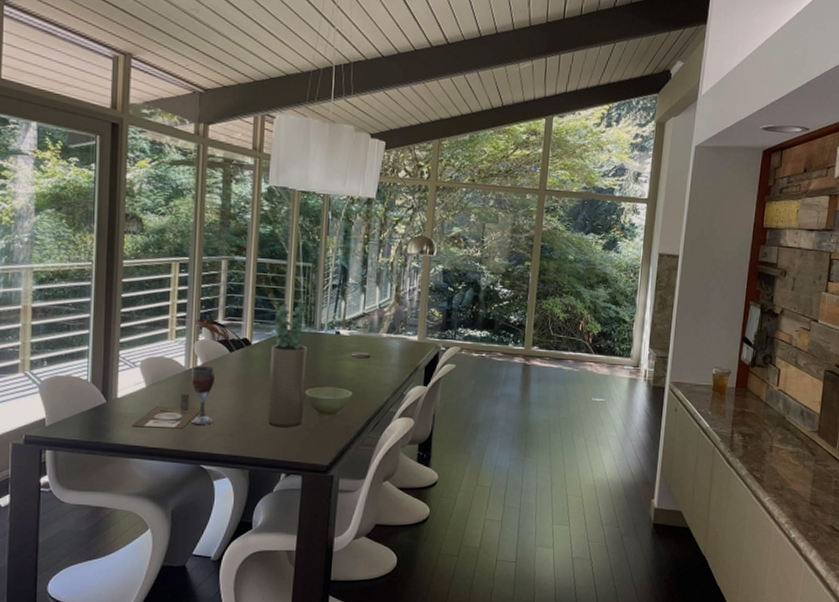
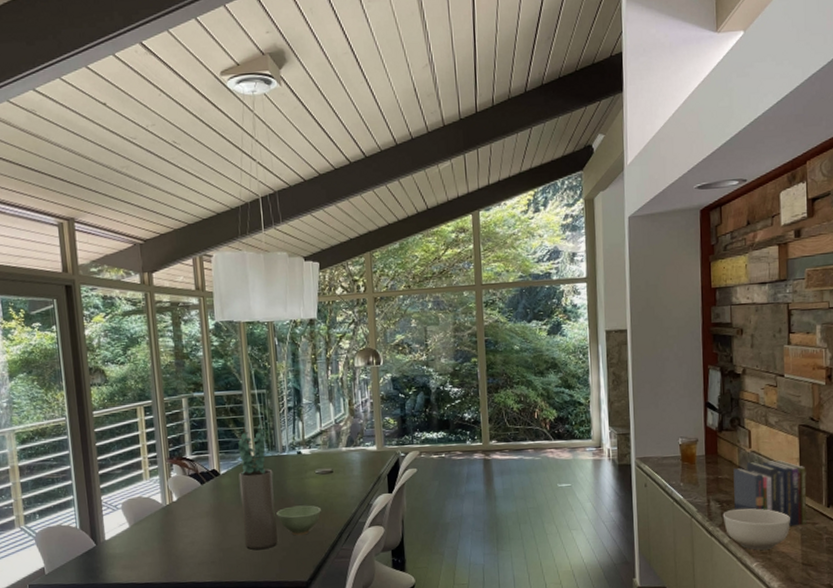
place setting: present [131,393,202,429] -> none [121,528,183,566]
cup: present [190,366,216,425] -> none [168,500,196,557]
bowl: none [743,443,806,486] -> present [722,508,791,550]
books: none [756,399,826,467] -> present [733,460,807,527]

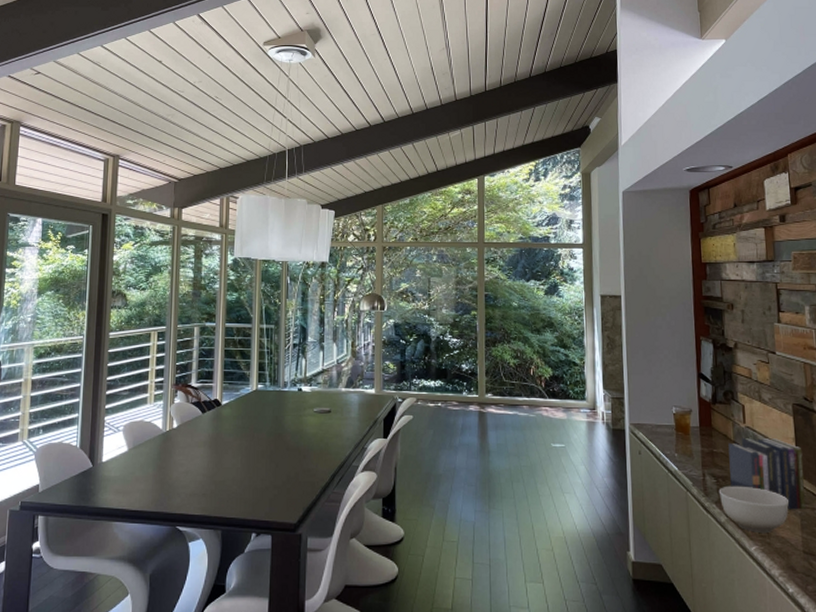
vase: present [238,418,278,550] -> none [238,352,273,486]
bowl: present [276,505,321,536] -> none [272,443,316,474]

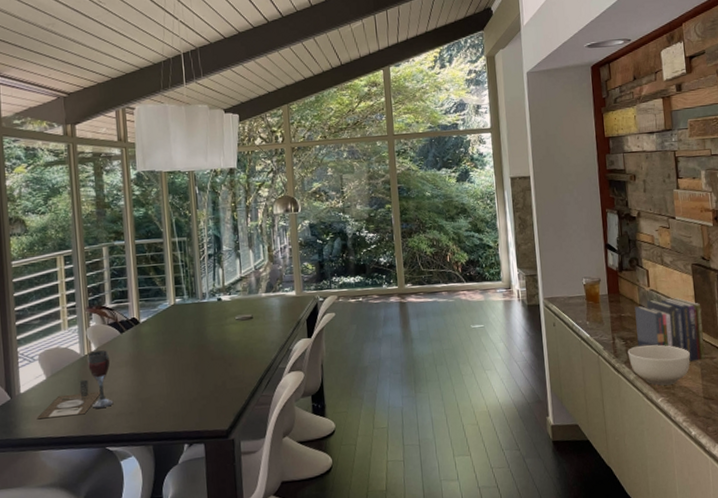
place setting: none [114,455,178,491] -> present [36,379,101,420]
cup: none [167,428,190,485] -> present [86,350,114,408]

